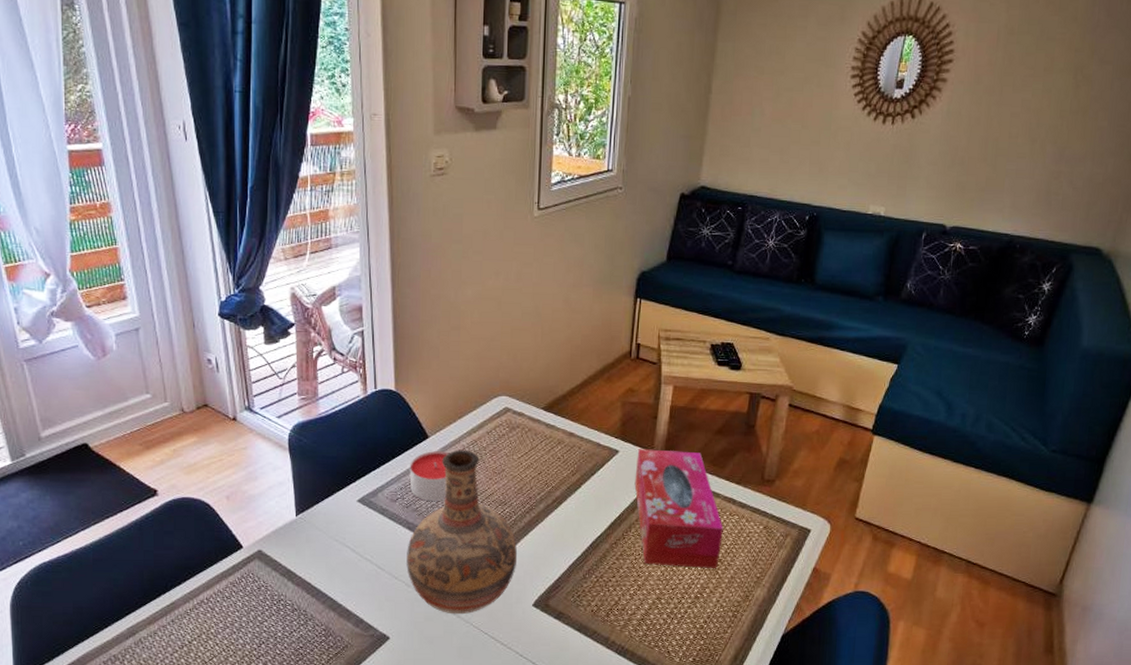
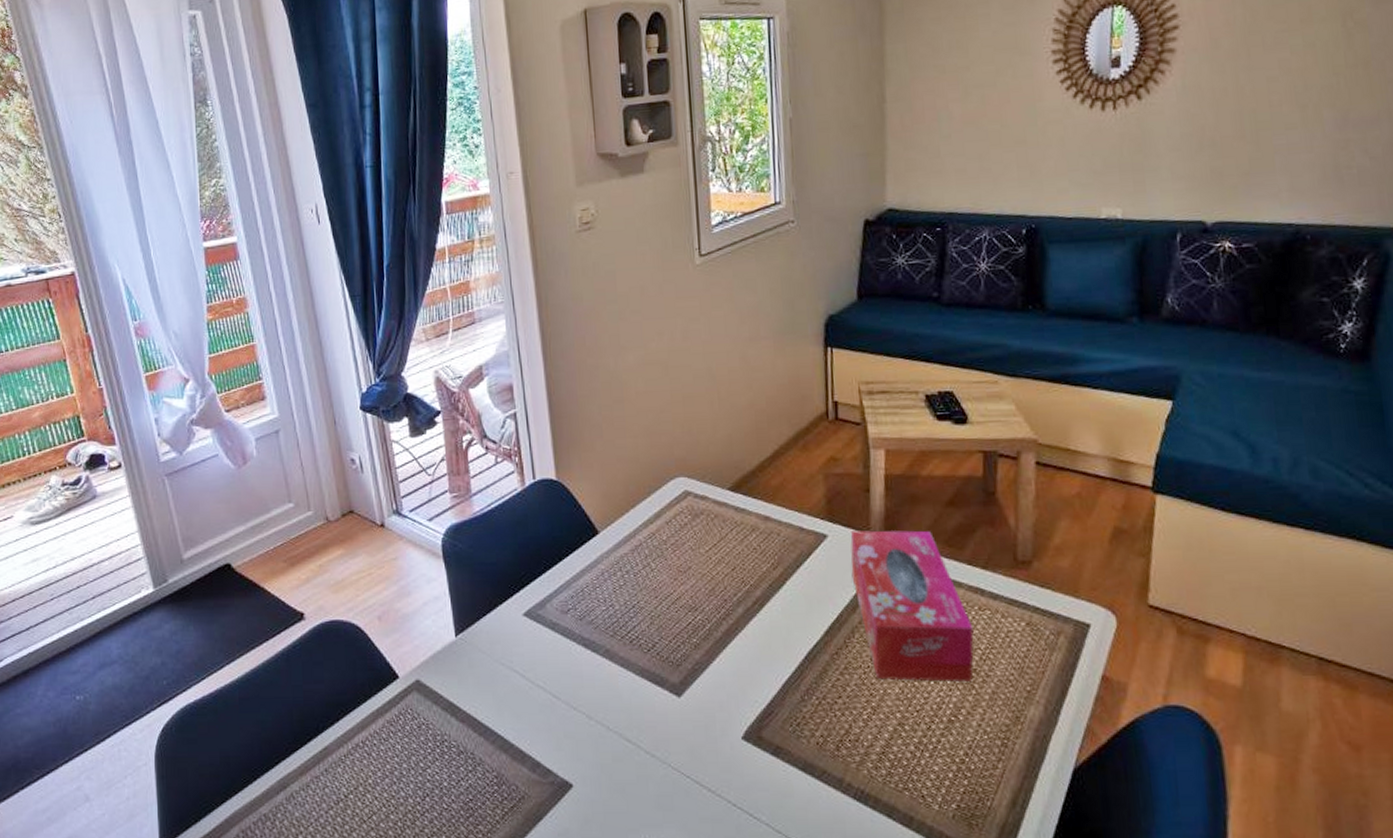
vase: present [406,449,518,615] -> none [584,545,718,753]
candle: present [409,451,450,501] -> none [579,549,625,611]

